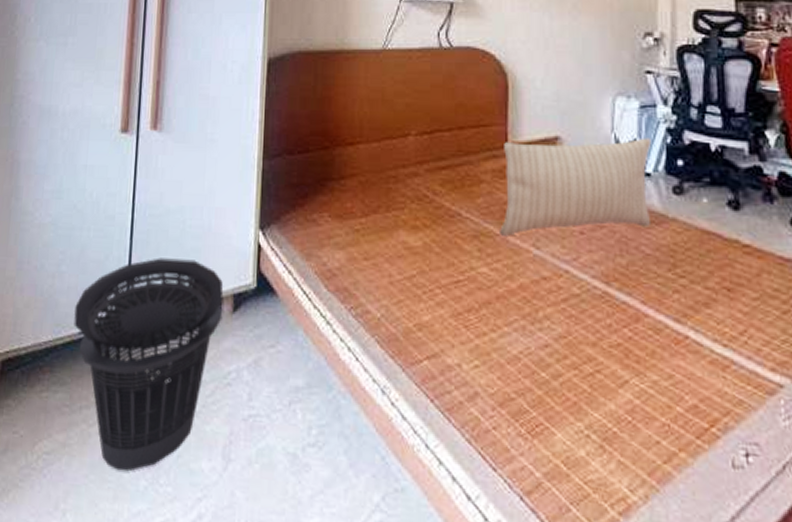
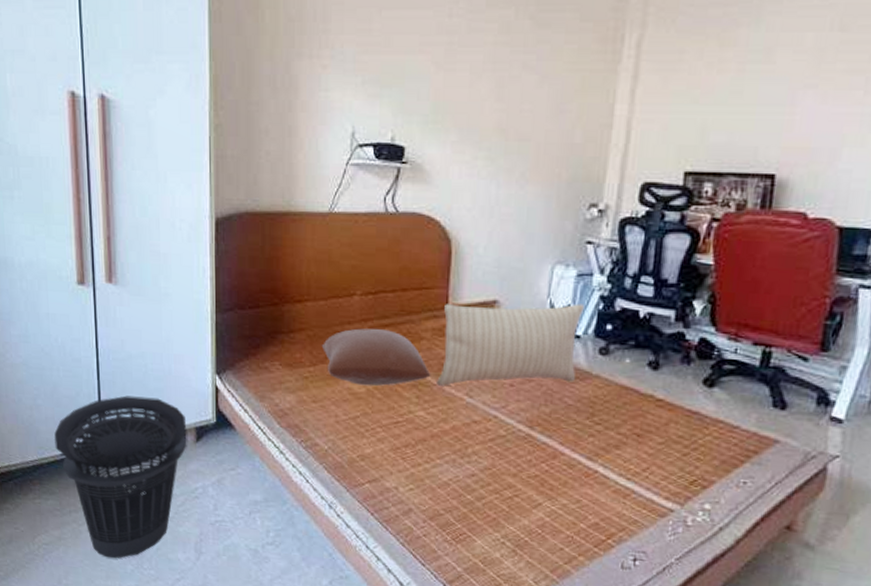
pillow: none [374,171,493,239] -> present [321,328,431,387]

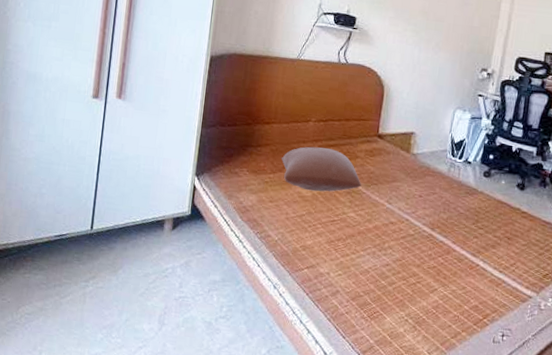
laundry basket: present [54,395,187,558] -> none [51,189,166,328]
pillow: present [437,303,585,386] -> none [366,132,475,196]

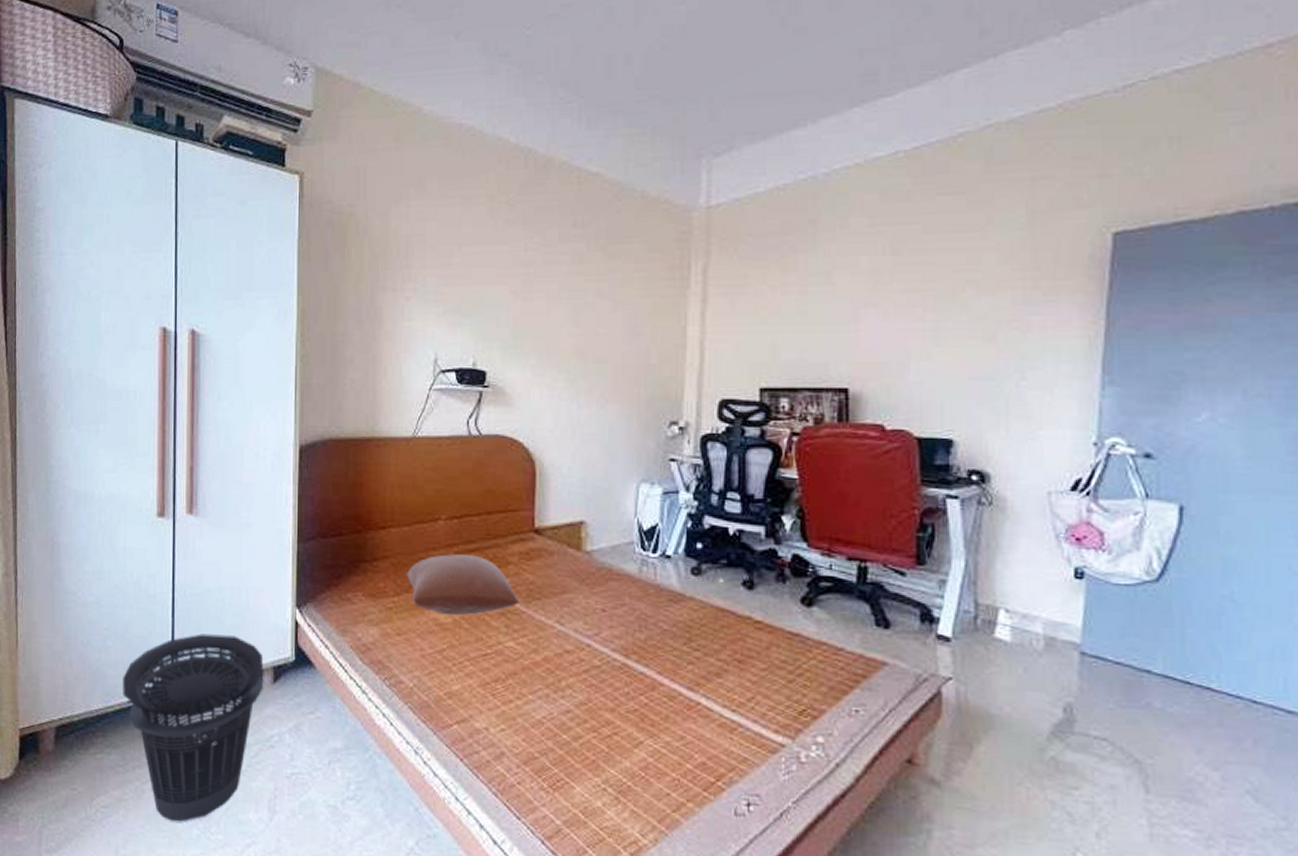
laundry basket: none [51,189,166,328] -> present [122,633,264,822]

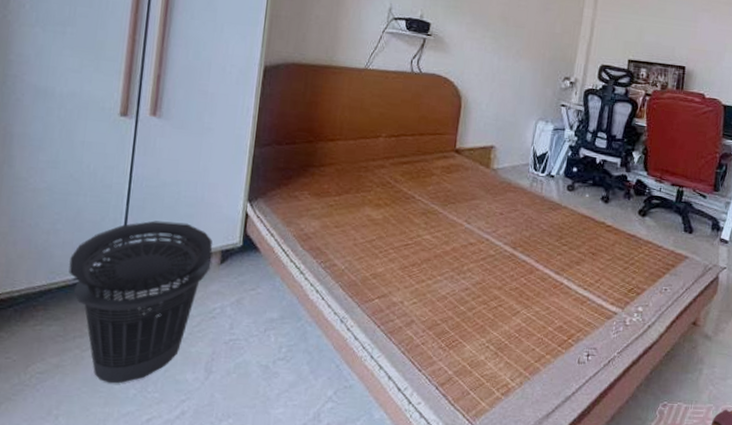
pillow: present [405,553,520,616] -> none [347,164,438,214]

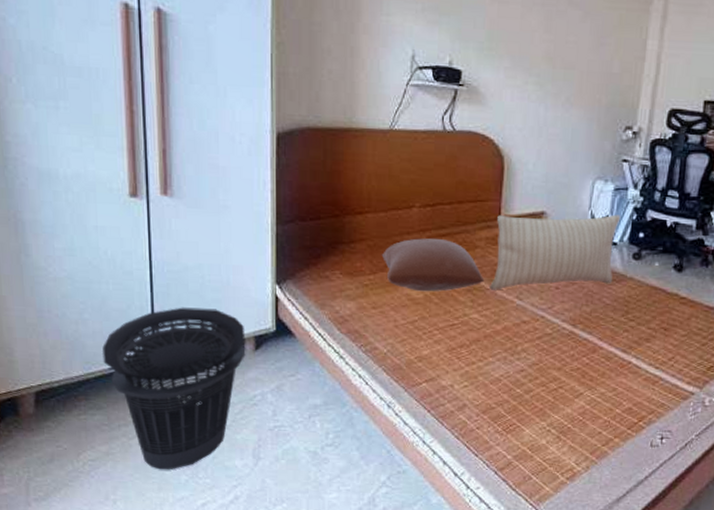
pillow: none [347,164,438,214] -> present [381,238,485,292]
pillow: none [442,147,558,214] -> present [490,214,621,290]

